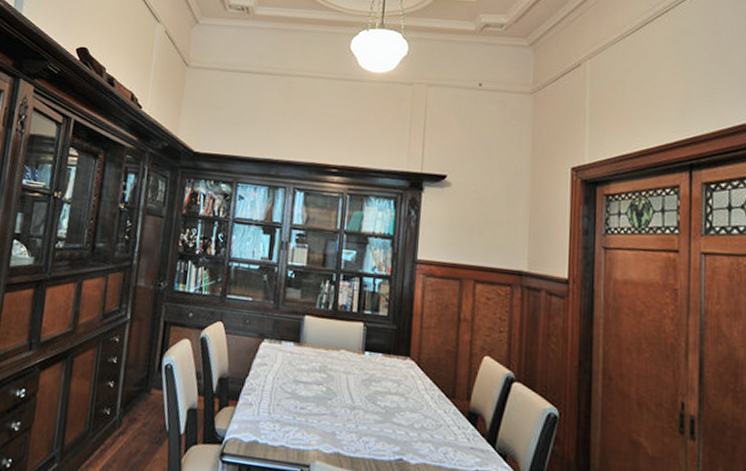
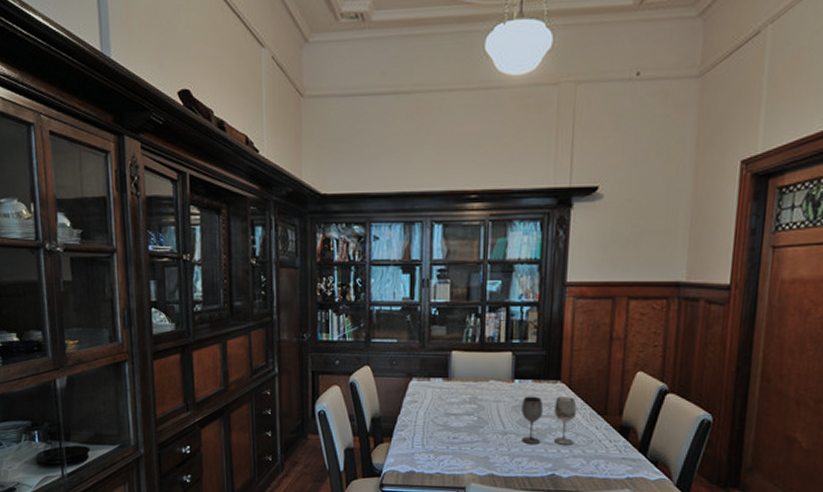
wineglass: none [370,370,426,428] -> present [520,396,577,445]

